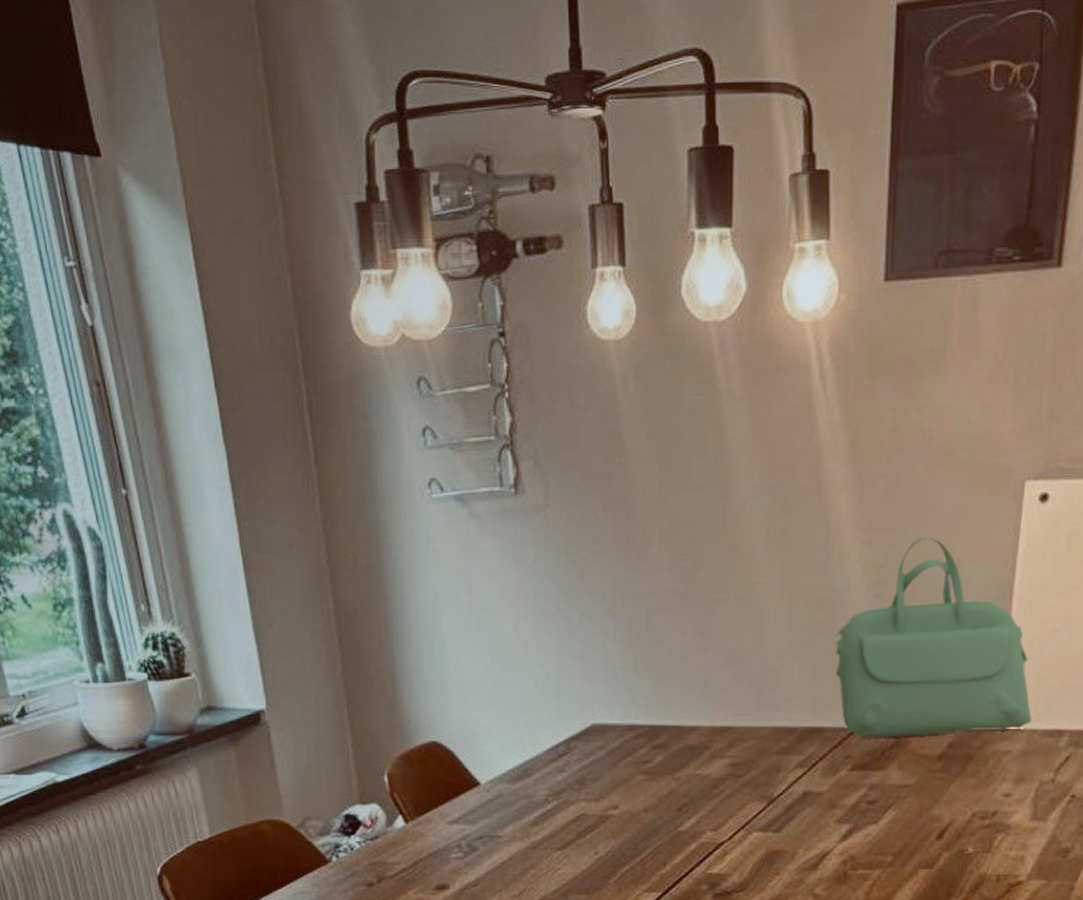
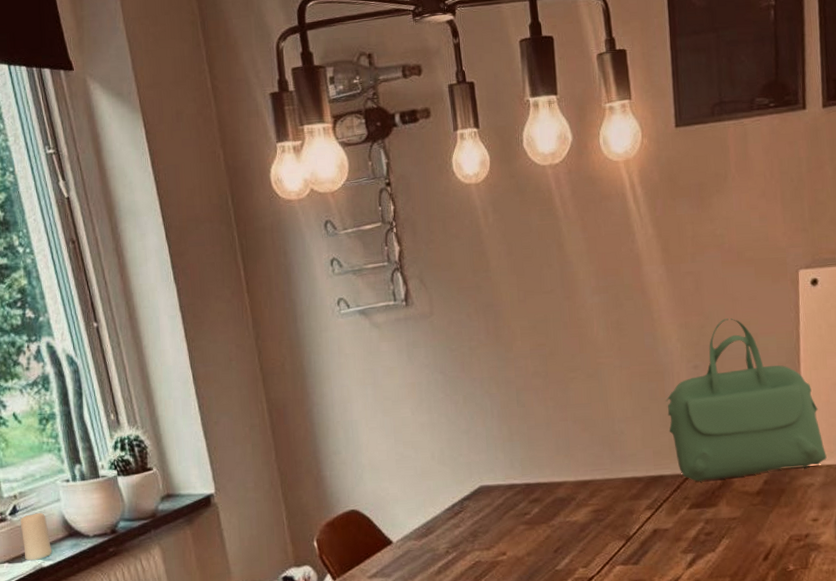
candle: none [30,717,68,773] -> present [21,512,53,561]

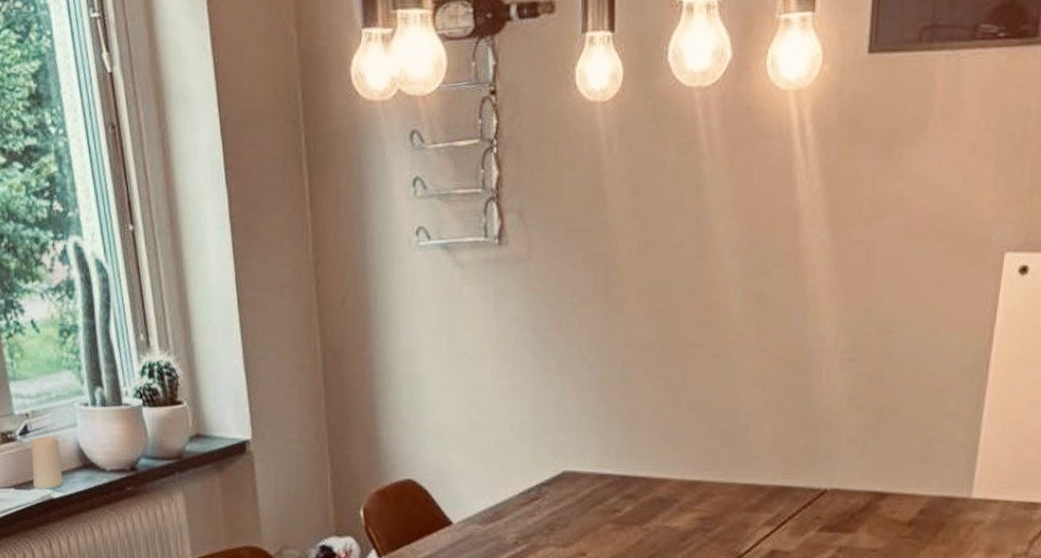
handbag: present [665,318,827,482] -> none [807,304,1006,502]

